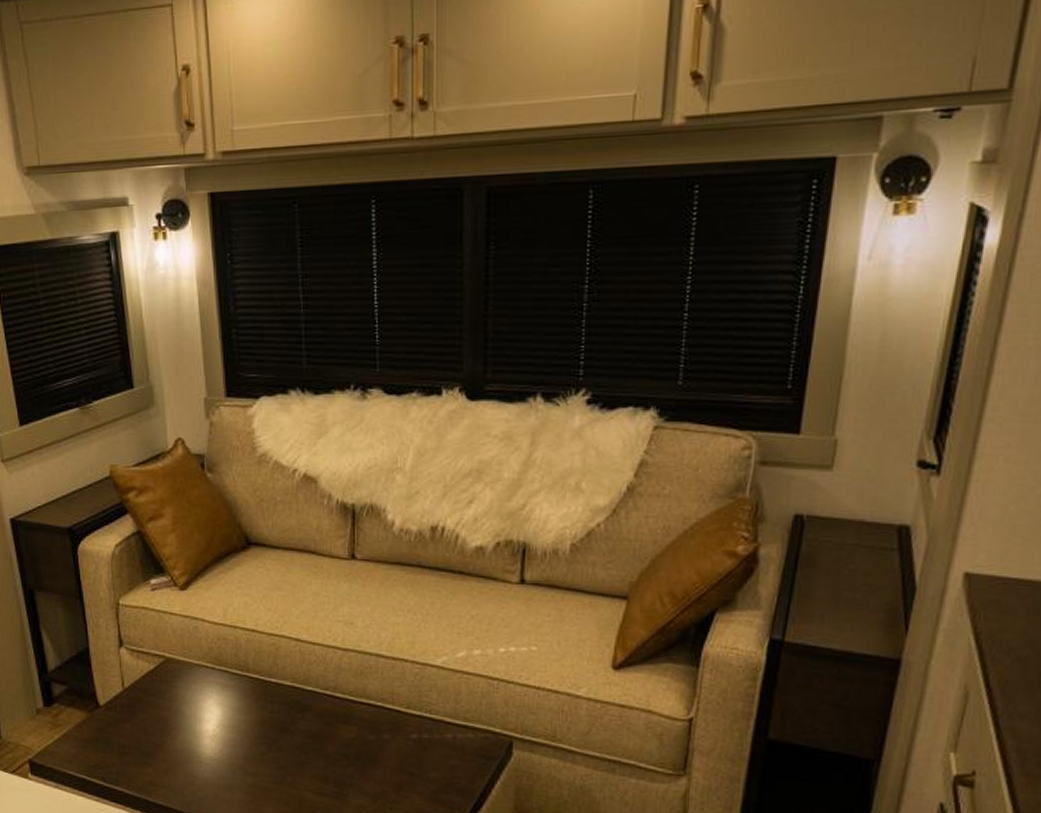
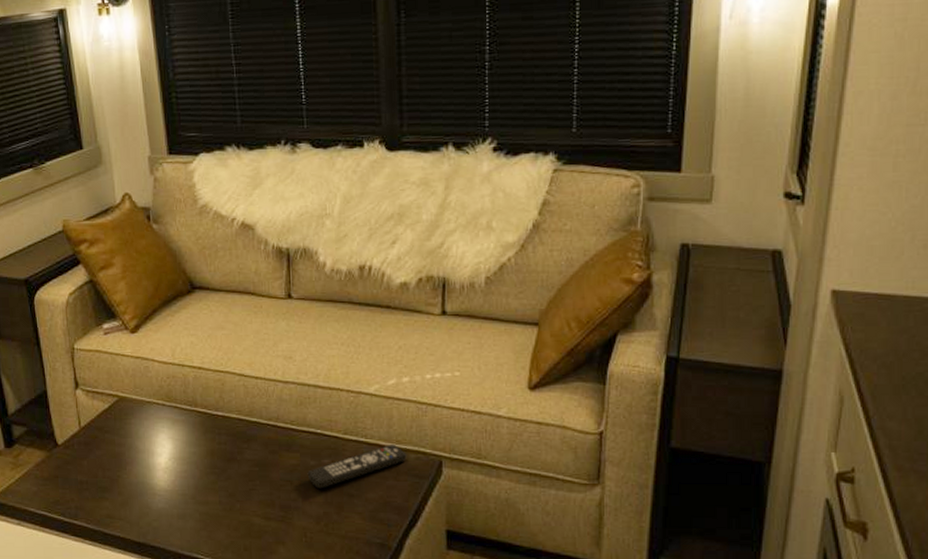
remote control: none [365,721,474,765] -> present [307,443,407,489]

